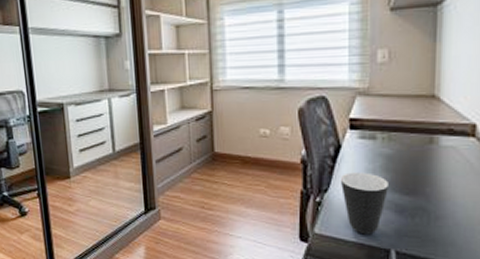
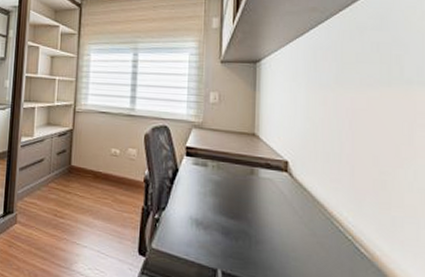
mug: present [340,172,388,235] -> none [176,194,217,253]

